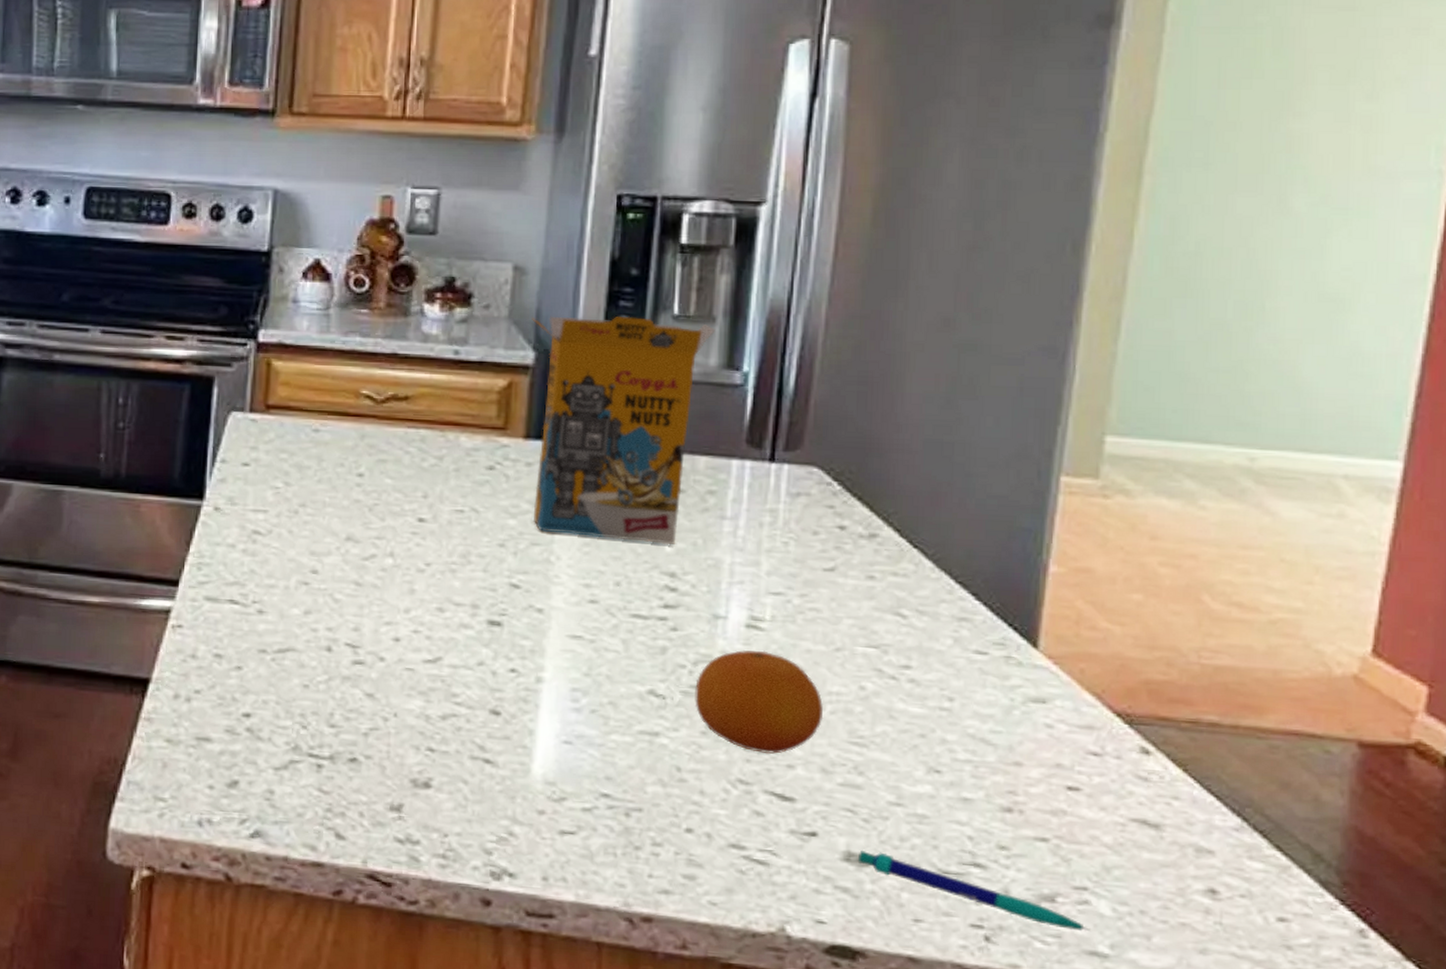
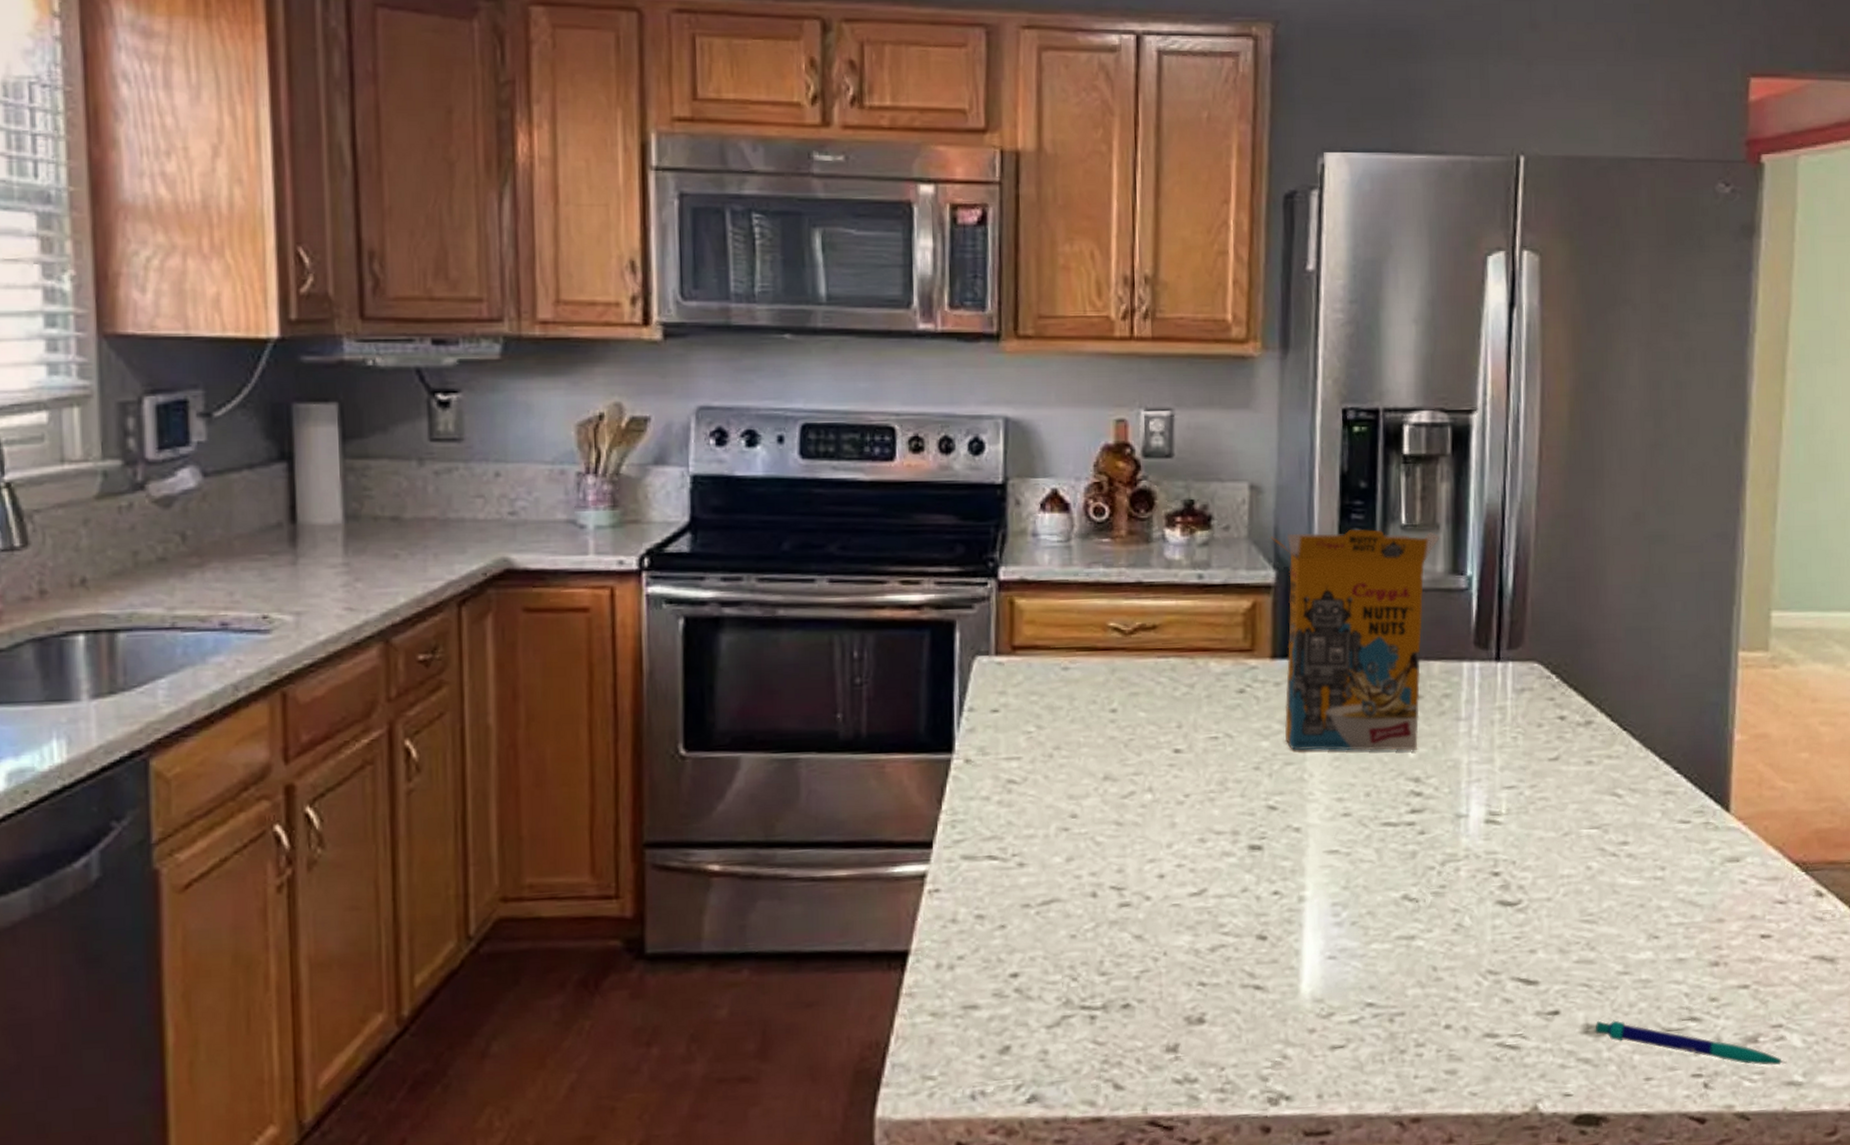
fruit: present [695,650,824,755] -> none [1444,843,1558,943]

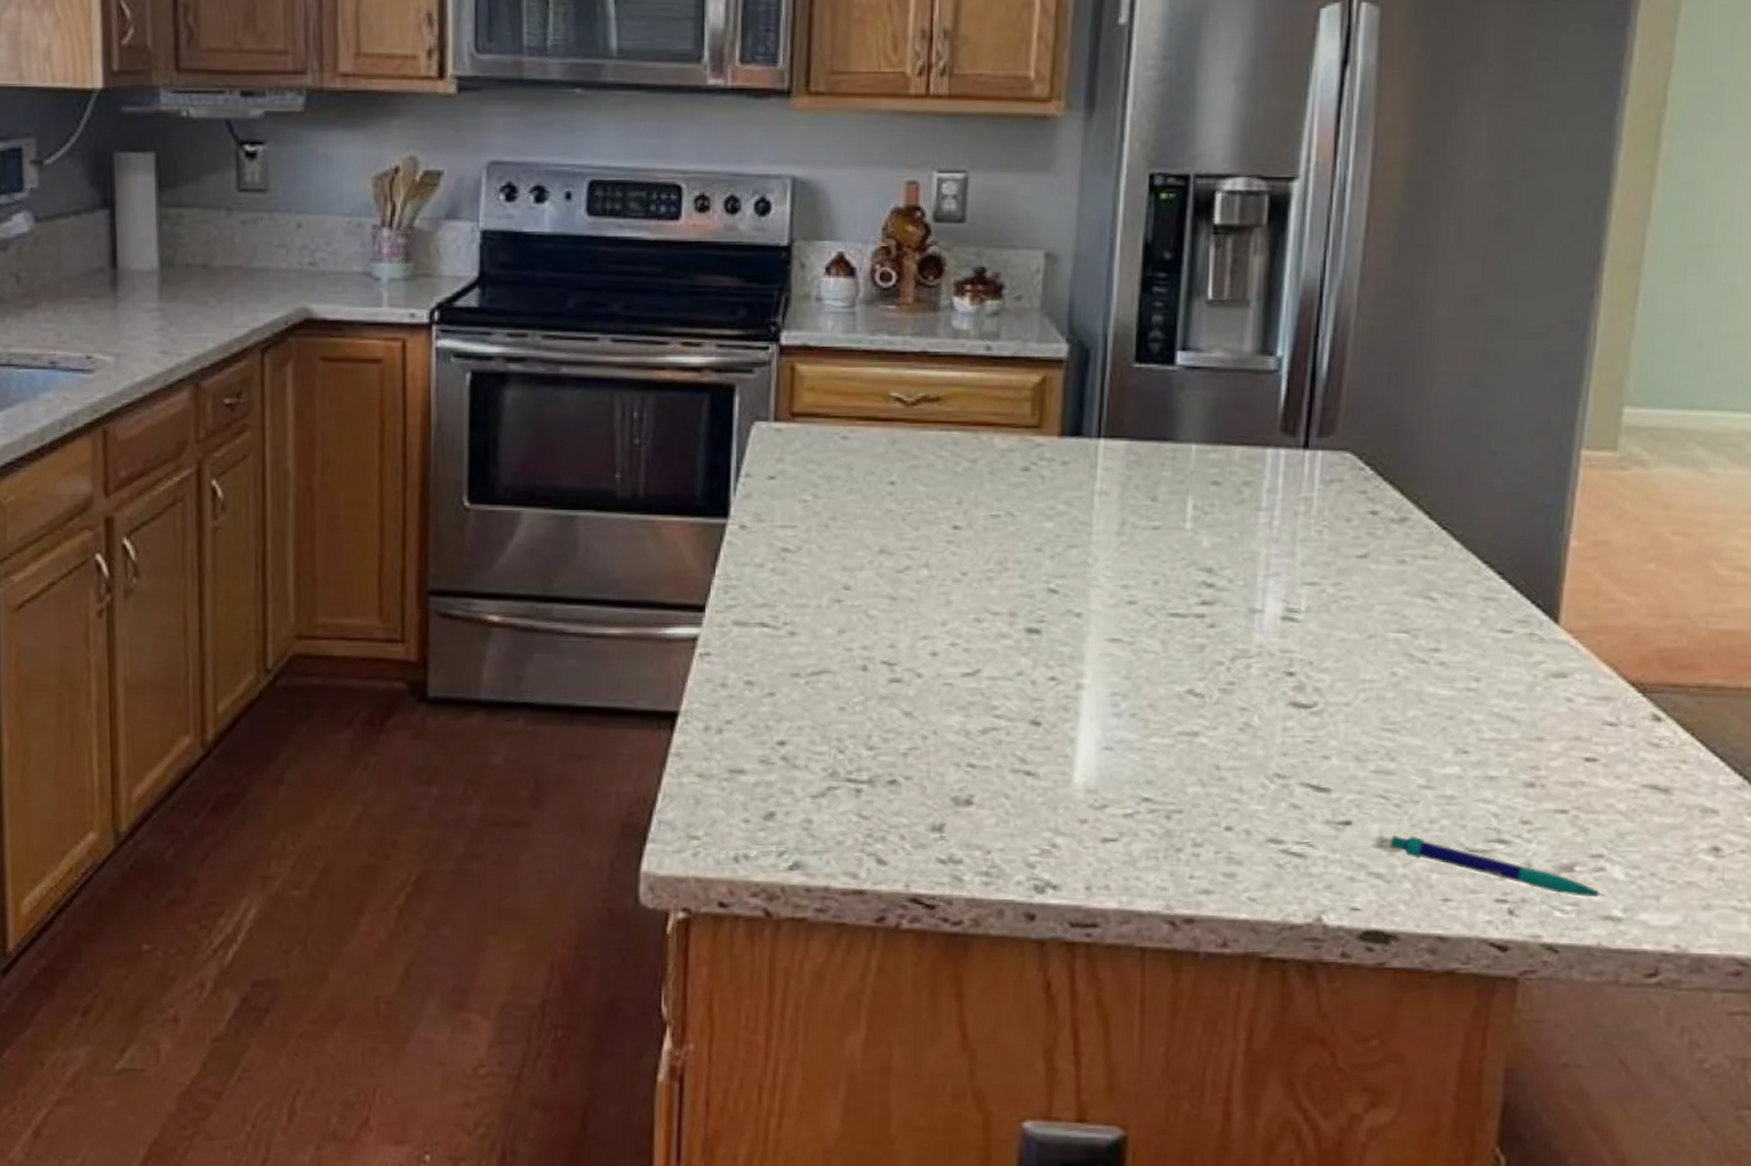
cereal box: present [1270,528,1440,752] -> none [1065,302,1249,540]

